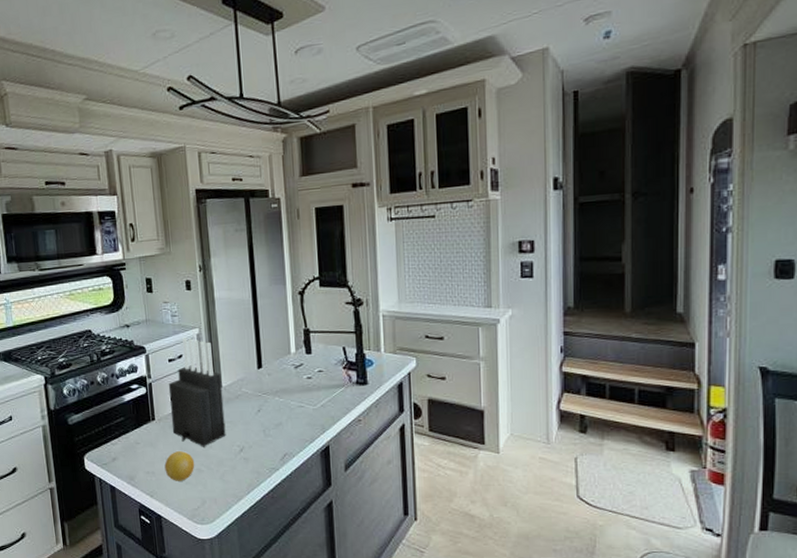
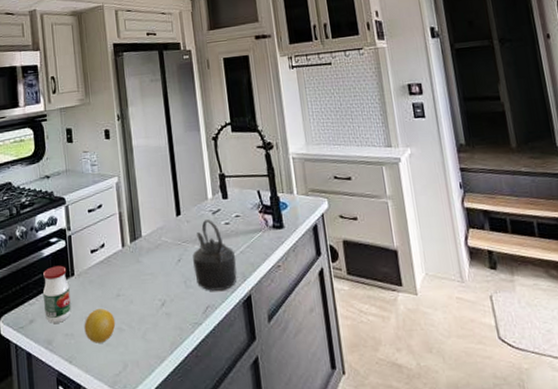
jar: none [125,410,152,462] -> present [43,265,71,323]
knife block: present [168,338,226,447] -> none [87,187,147,303]
kettle: none [273,373,317,440] -> present [193,219,237,291]

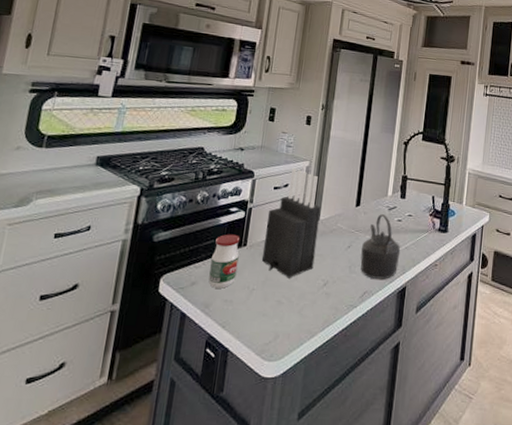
fruit: present [84,309,116,343] -> none [244,280,277,313]
knife block: none [87,187,147,303] -> present [262,168,321,278]

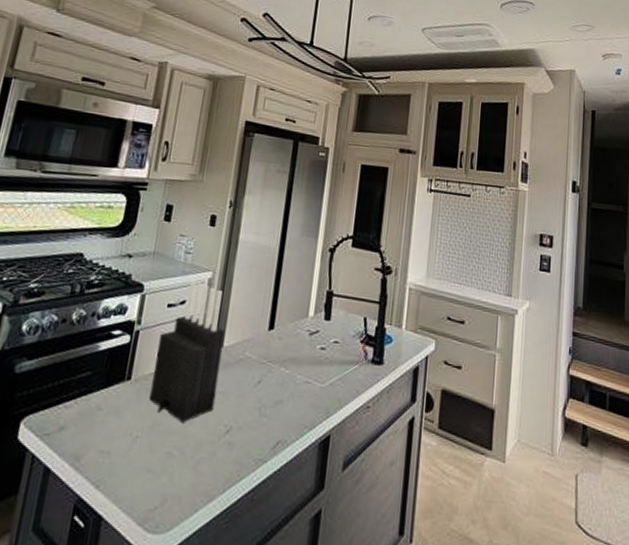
jar: present [208,234,240,289] -> none [81,364,123,436]
kettle: present [360,214,401,279] -> none [273,340,324,425]

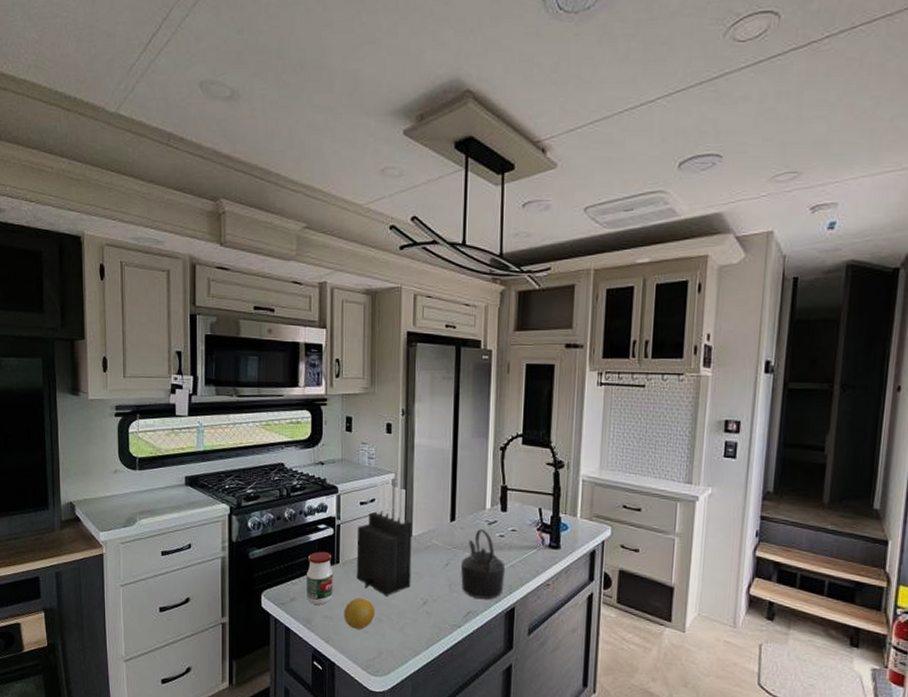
jar: none [81,364,123,436] -> present [307,551,333,605]
fruit: none [125,425,167,468] -> present [344,598,375,629]
kettle: none [273,340,324,425] -> present [461,529,506,599]

